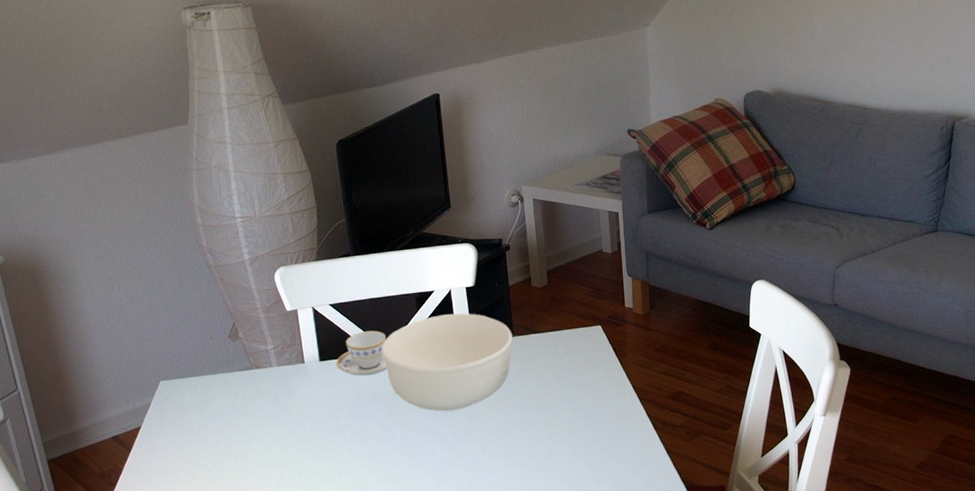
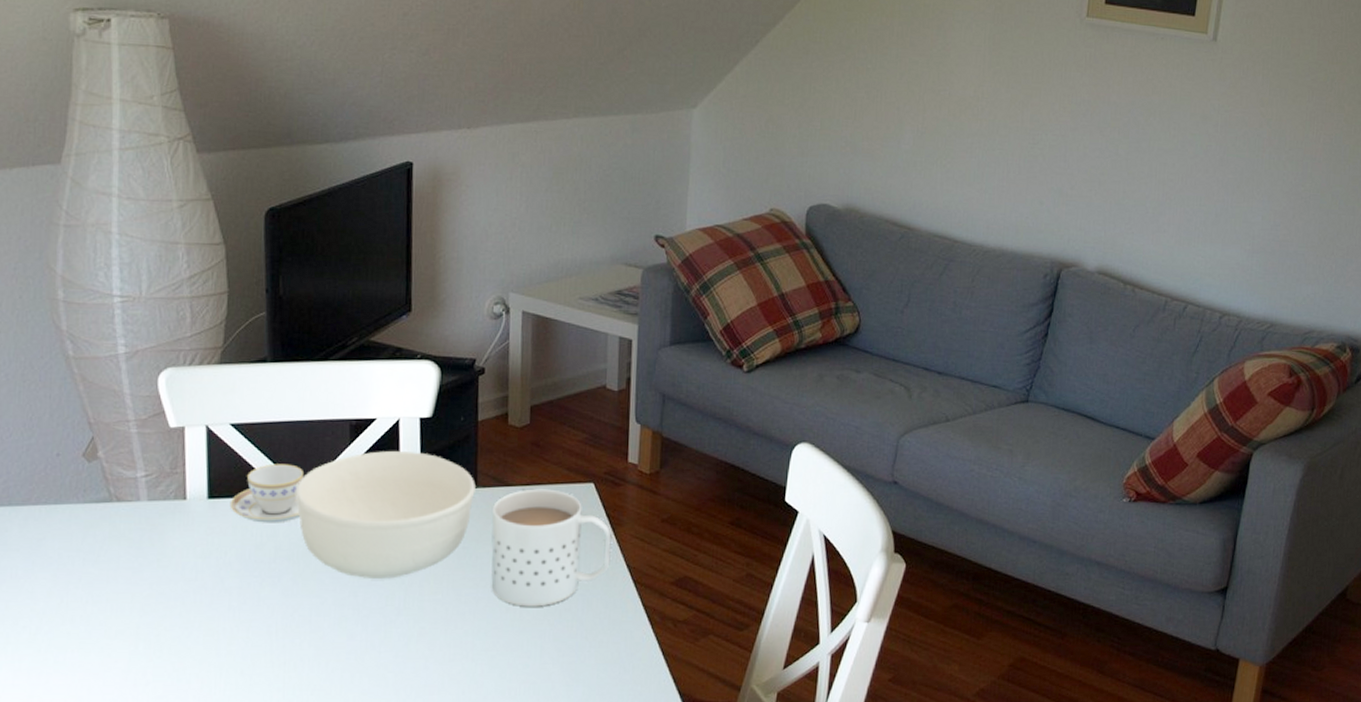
mug: none [526,333,620,424] -> present [491,488,612,607]

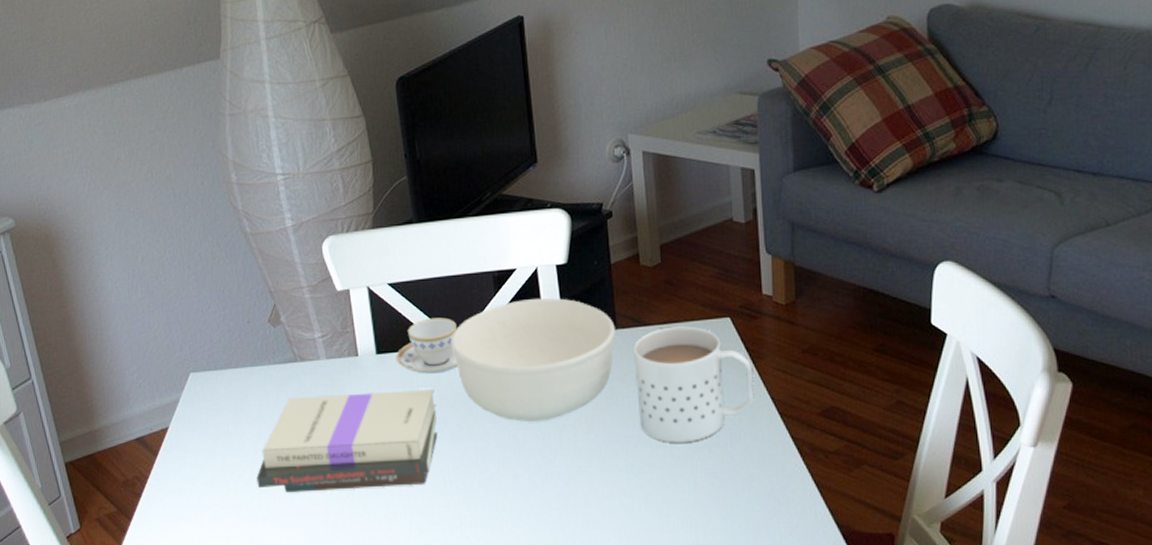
books: none [45,539,271,647] -> present [256,390,438,492]

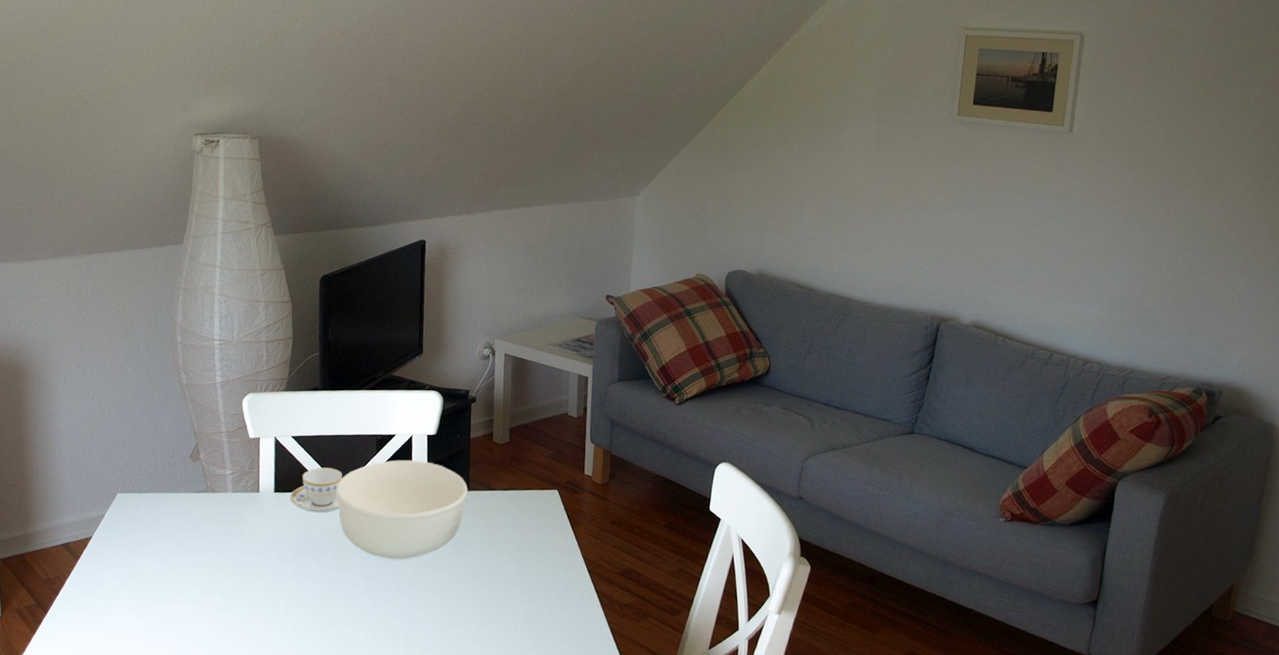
books: present [256,390,438,492] -> none [159,521,318,604]
mug: present [633,326,754,443] -> none [478,493,571,588]

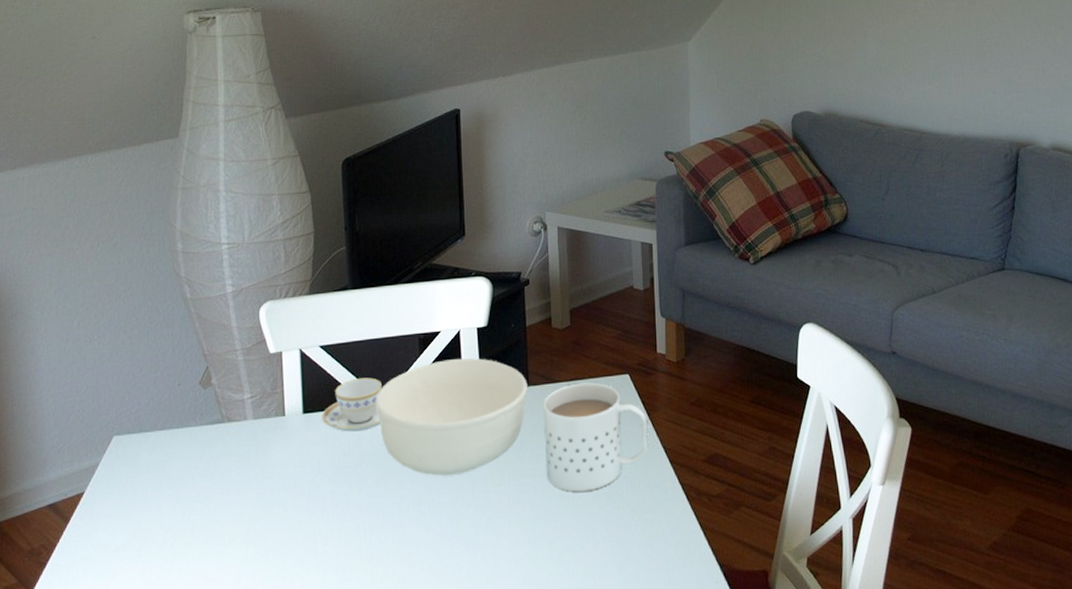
mug: none [478,493,571,588] -> present [542,382,648,492]

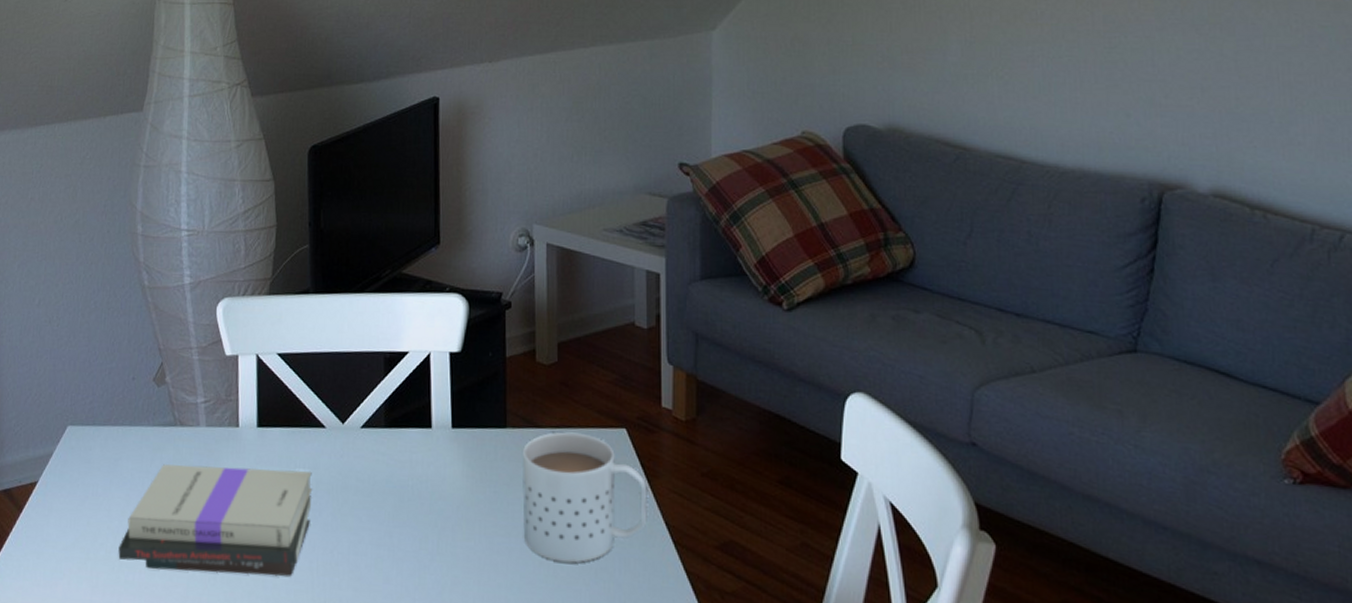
books: none [170,447,357,555] -> present [118,463,313,576]
teacup: present [321,377,383,432] -> none [276,394,343,455]
bowl: present [375,358,527,476] -> none [334,385,505,521]

